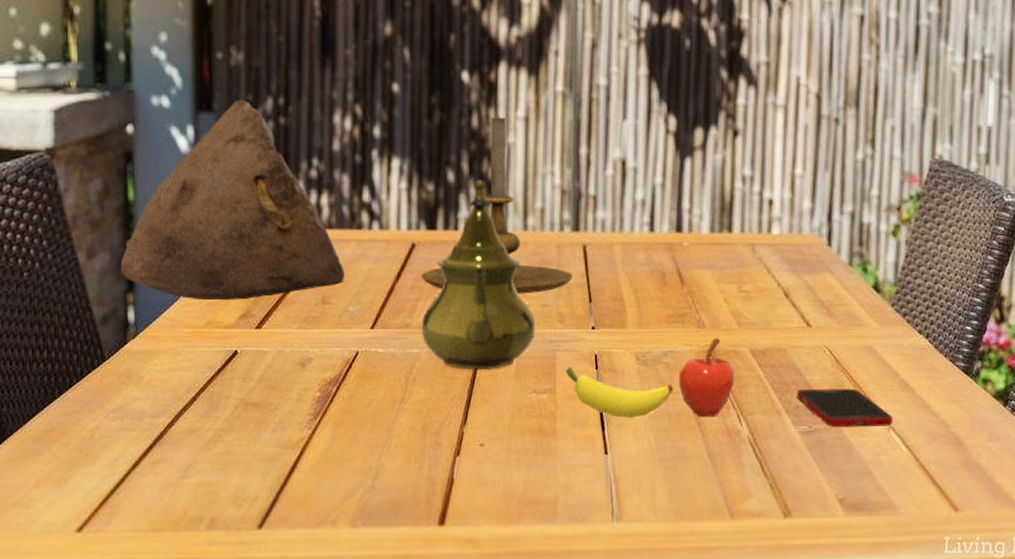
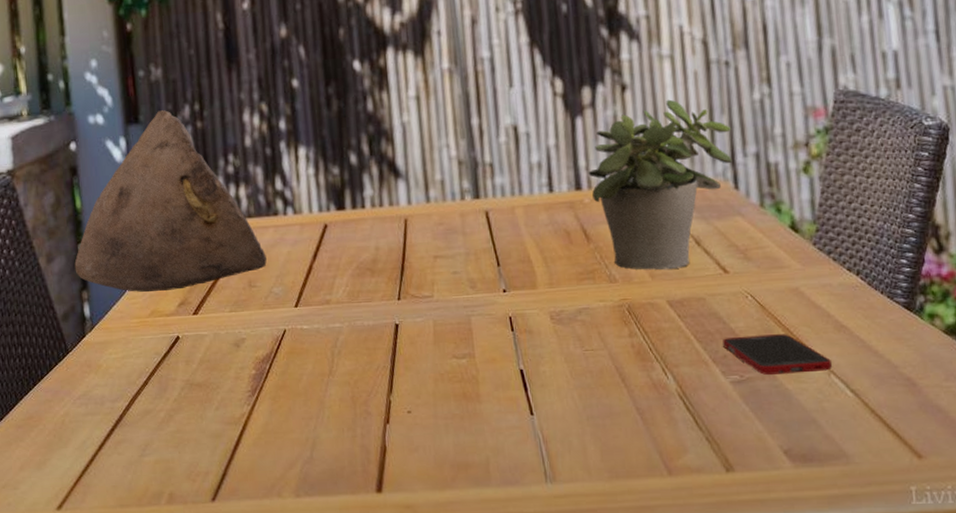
candle holder: present [420,115,573,294] -> none [335,97,479,266]
teapot: present [421,179,536,370] -> none [340,158,449,340]
fruit: present [565,337,735,418] -> none [482,291,655,378]
potted plant: none [690,150,833,320] -> present [588,99,732,270]

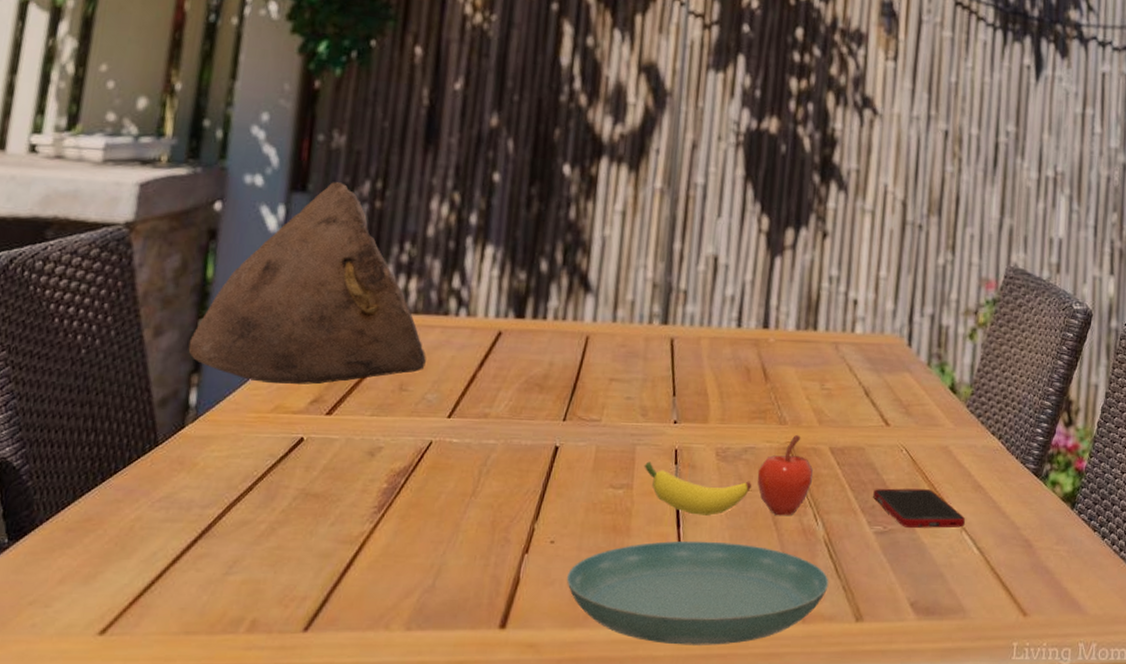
saucer: none [428,401,691,502] -> present [566,540,829,645]
fruit: none [482,291,655,378] -> present [644,434,814,516]
potted plant: present [588,99,732,270] -> none [777,252,915,418]

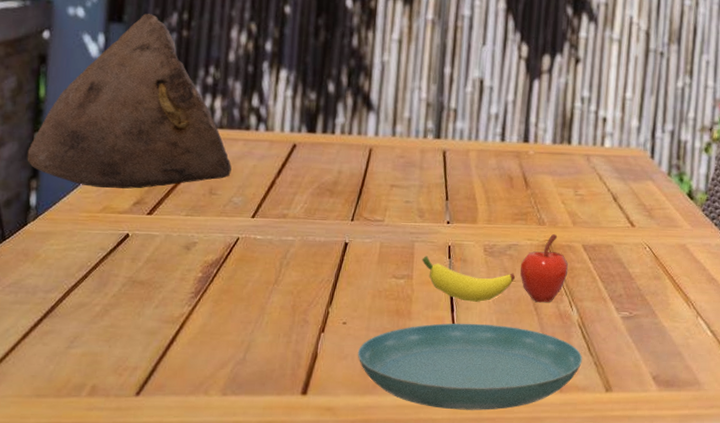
cell phone: present [873,488,966,528] -> none [620,280,701,314]

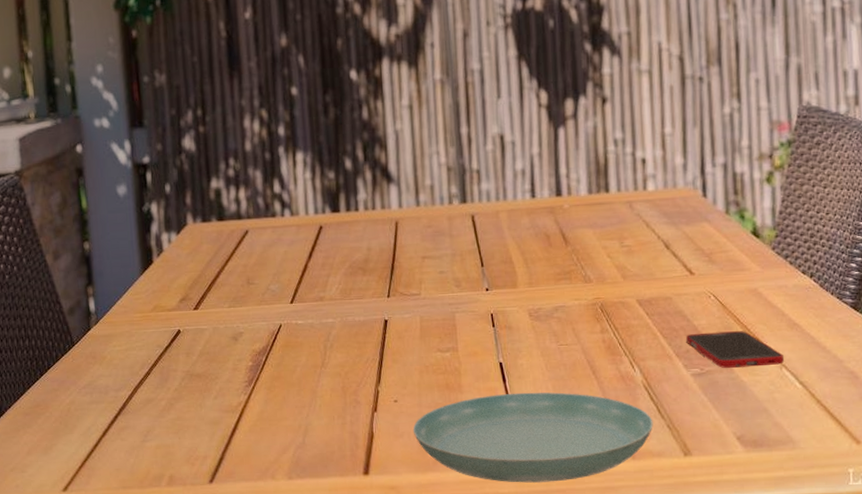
bowl: present [27,13,232,189] -> none [80,115,265,288]
fruit: present [422,233,569,303] -> none [465,290,625,370]
cell phone: none [620,280,701,314] -> present [686,331,785,368]

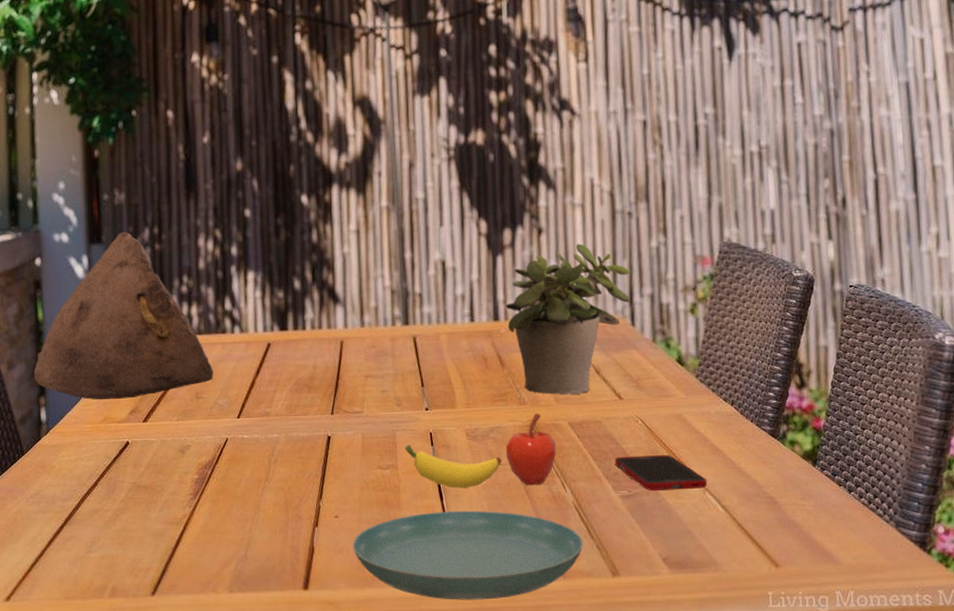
bowl: none [80,115,265,288] -> present [34,232,213,400]
fruit: none [465,290,625,370] -> present [405,412,557,489]
potted plant: none [568,112,703,272] -> present [505,243,631,395]

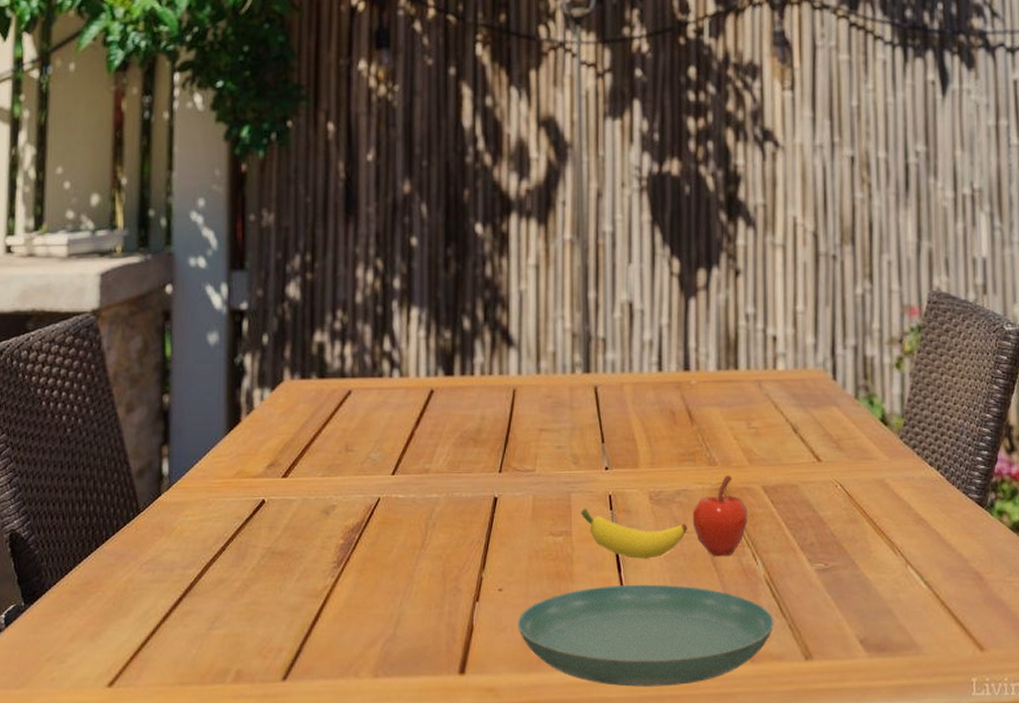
bowl: present [34,232,213,400] -> none [157,258,367,450]
potted plant: present [505,243,631,395] -> none [697,287,834,456]
cell phone: present [615,455,708,491] -> none [811,524,910,564]

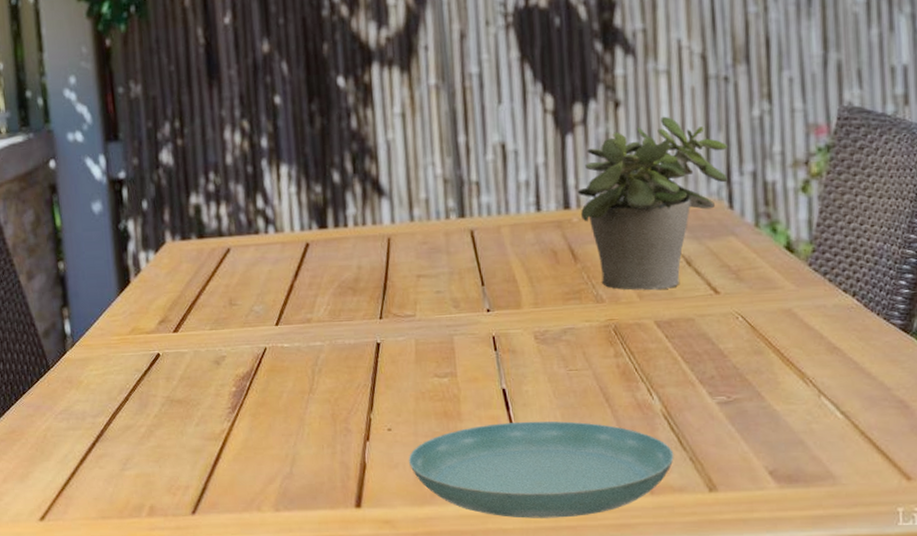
fruit: present [580,474,748,559] -> none [464,311,641,397]
potted plant: none [697,287,834,456] -> present [577,116,729,291]

